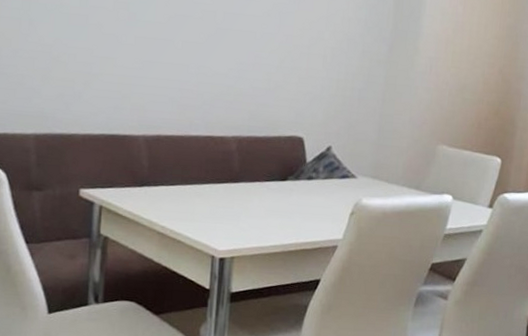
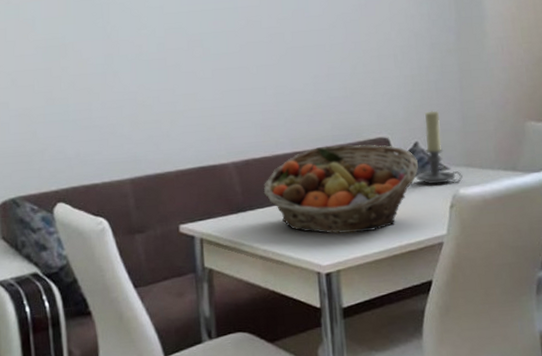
fruit basket: none [170,135,328,225] -> present [263,144,418,234]
candle holder: none [323,118,368,192] -> present [416,110,463,185]

